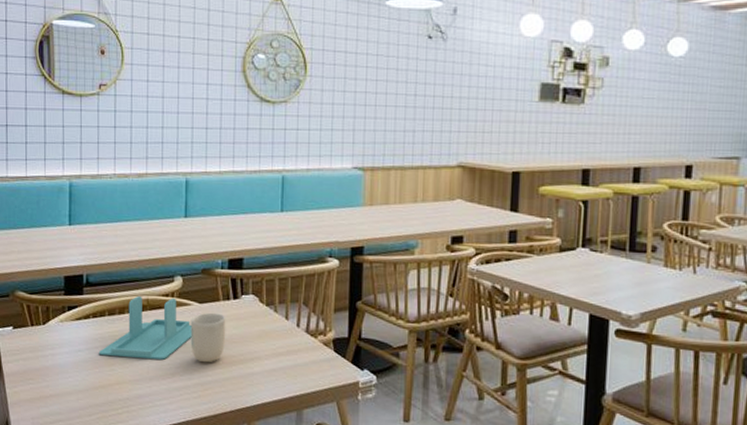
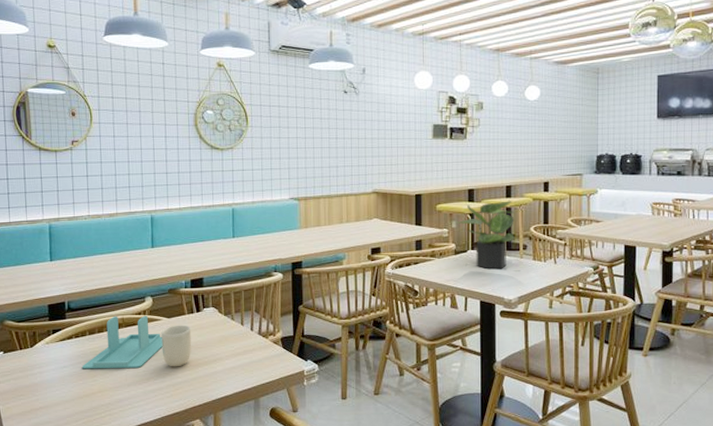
potted plant: none [563,187,643,276] -> present [456,201,515,270]

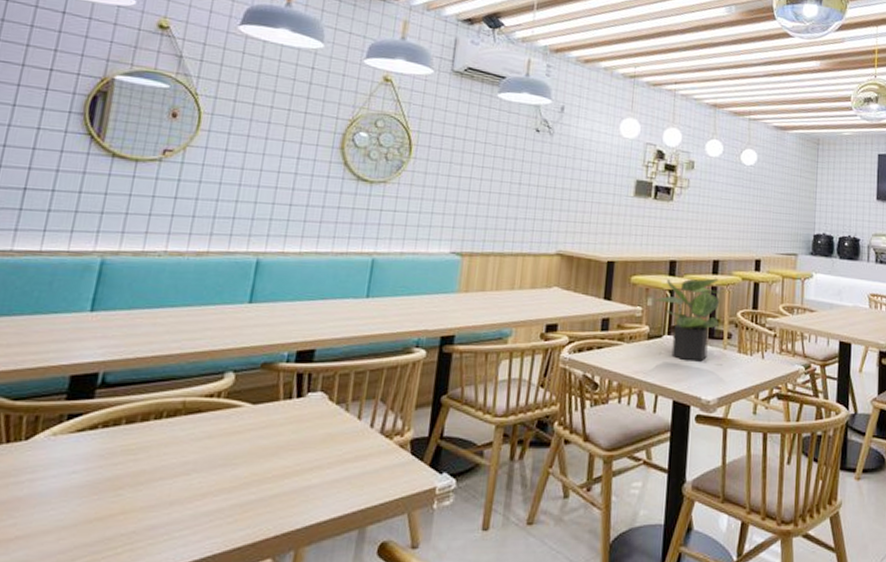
napkin holder: present [81,315,163,368] -> none [101,397,239,477]
cup: present [161,325,192,367] -> none [233,414,285,478]

